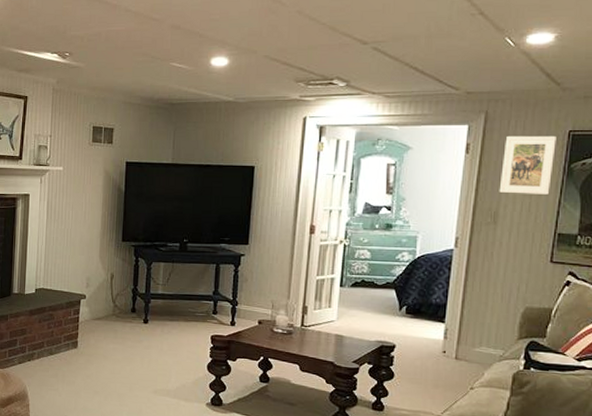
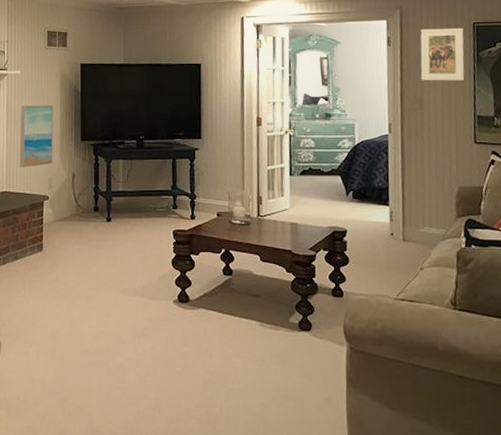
wall art: none [58,203,95,266] -> present [19,105,54,168]

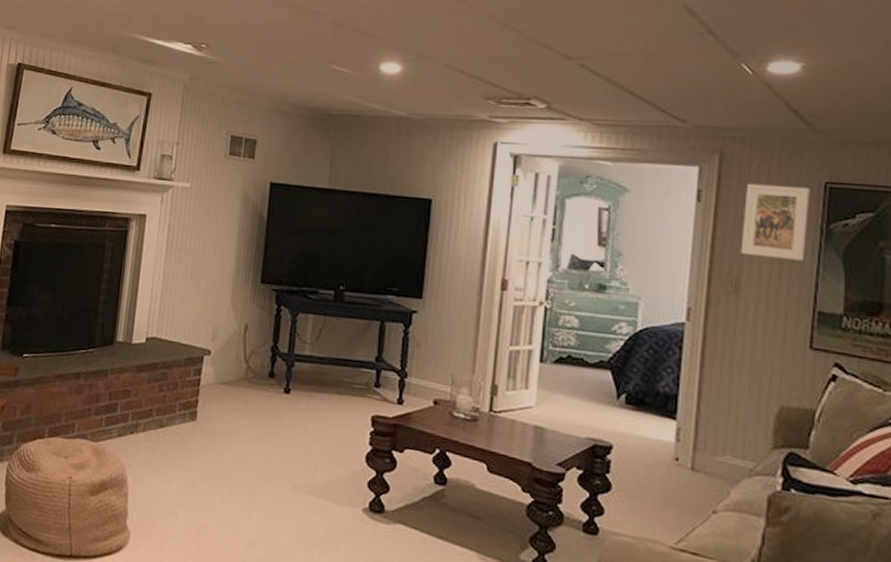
wall art: present [19,105,54,168] -> none [177,229,229,310]

